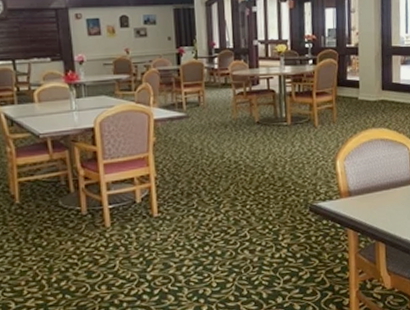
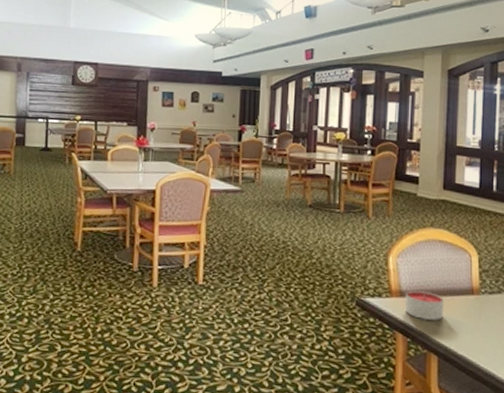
candle: none [354,187,388,214] -> present [406,289,444,321]

